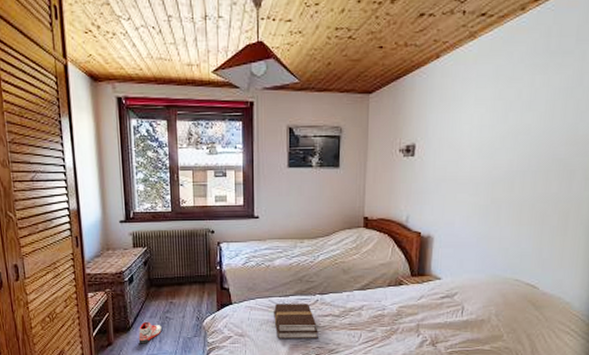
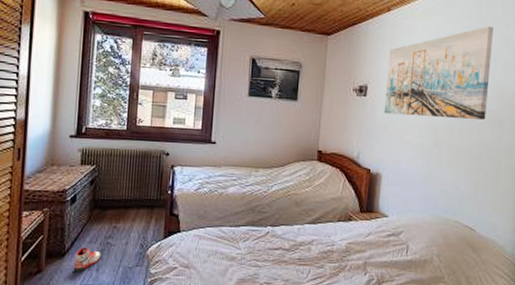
book: present [273,304,318,338] -> none [222,234,267,273]
wall art: none [434,61,564,173] -> present [383,26,493,120]

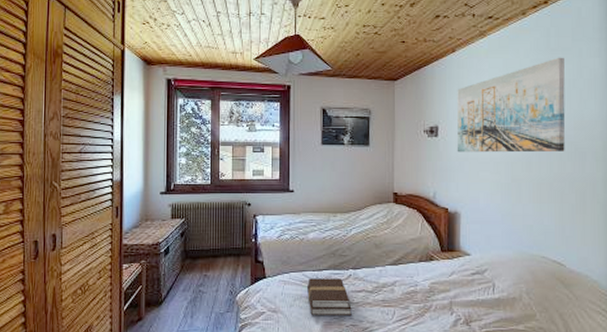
sneaker: present [73,247,101,273] -> none [170,295,194,320]
book: none [222,234,267,273] -> present [306,278,352,315]

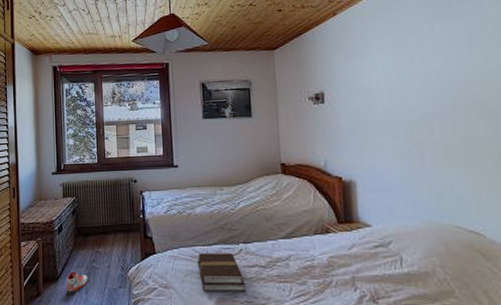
sneaker: none [170,295,194,320] -> present [66,271,88,295]
wall art: present [456,57,566,153] -> none [342,9,472,118]

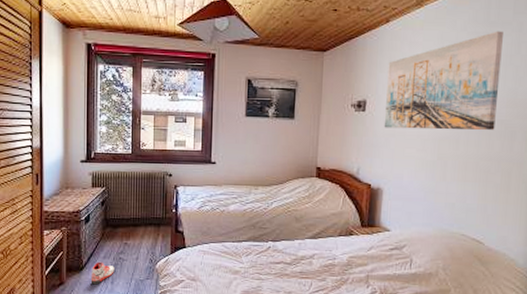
book: present [197,253,246,291] -> none [225,249,270,286]
wall art: none [342,9,472,118] -> present [384,31,503,130]

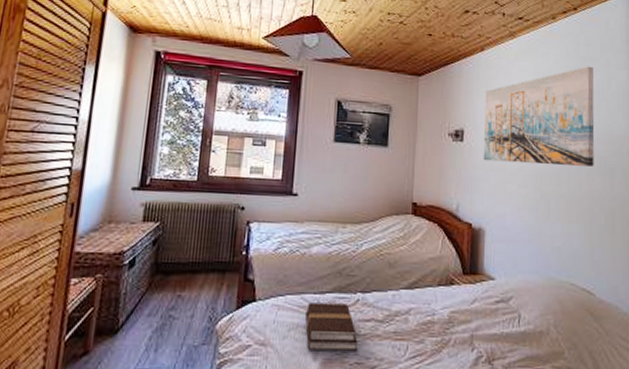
sneaker: present [90,261,114,285] -> none [126,321,161,354]
book: none [225,249,270,286] -> present [304,302,358,351]

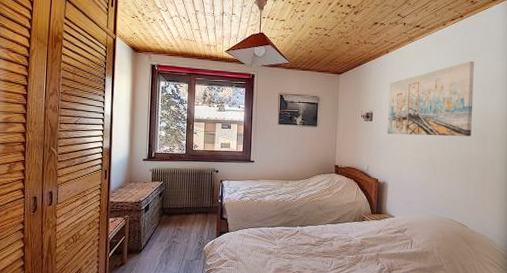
book: present [304,302,358,351] -> none [262,233,298,264]

